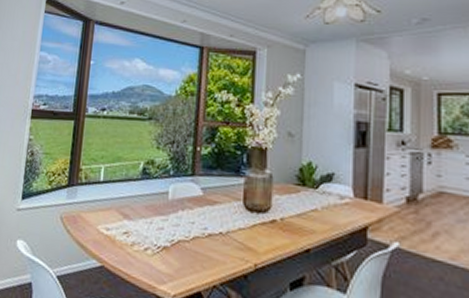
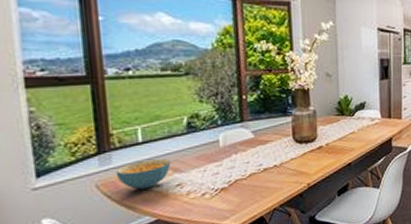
cereal bowl: none [77,200,123,231] -> present [115,158,171,190]

